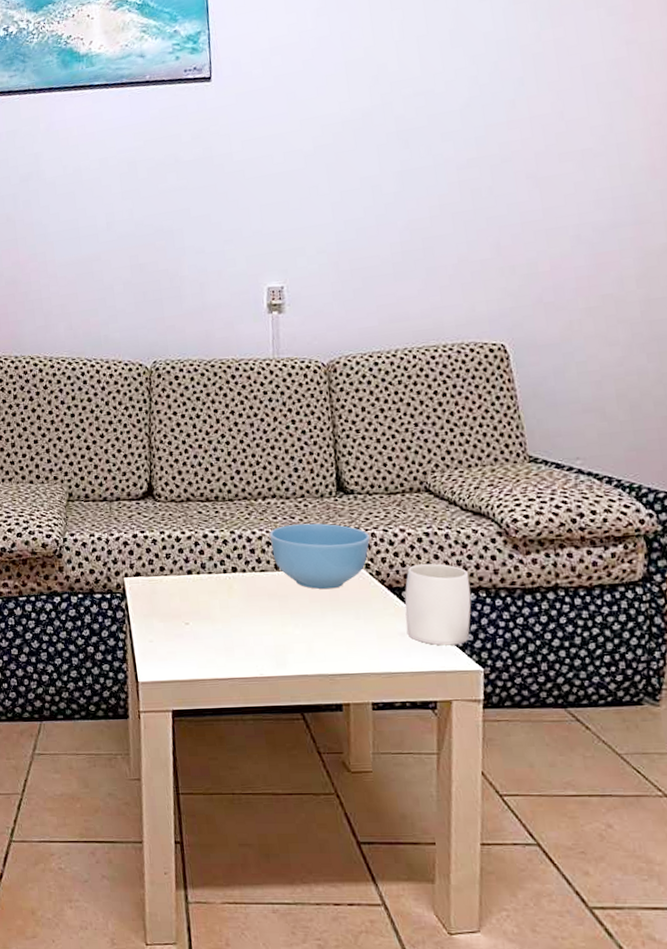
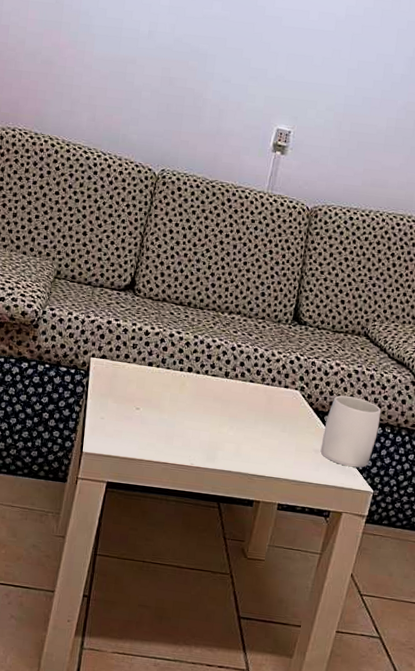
bowl: present [270,523,370,590] -> none [226,340,311,403]

